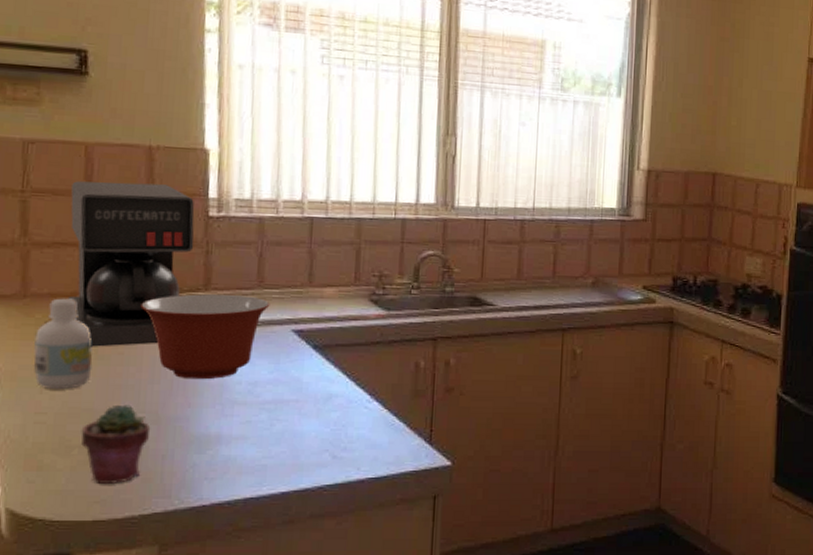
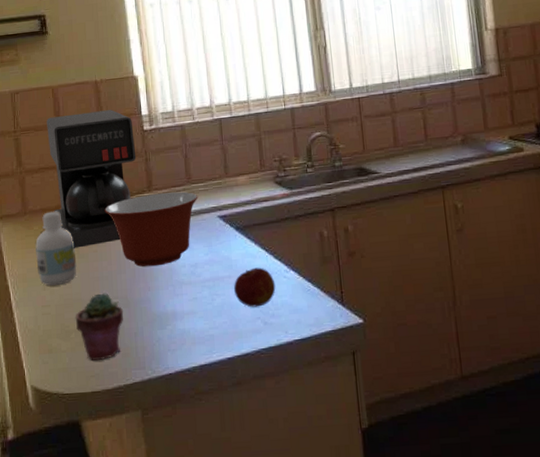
apple: none [301,393,353,438] -> present [234,267,276,308]

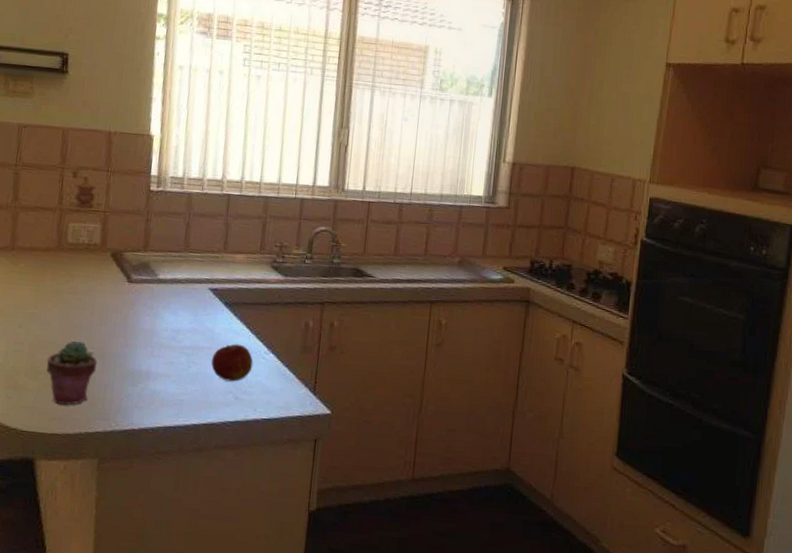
bottle: present [35,211,77,286] -> none [16,251,59,325]
coffee maker: present [47,110,136,248] -> none [43,158,140,294]
mixing bowl: present [104,191,198,267] -> none [95,254,193,325]

